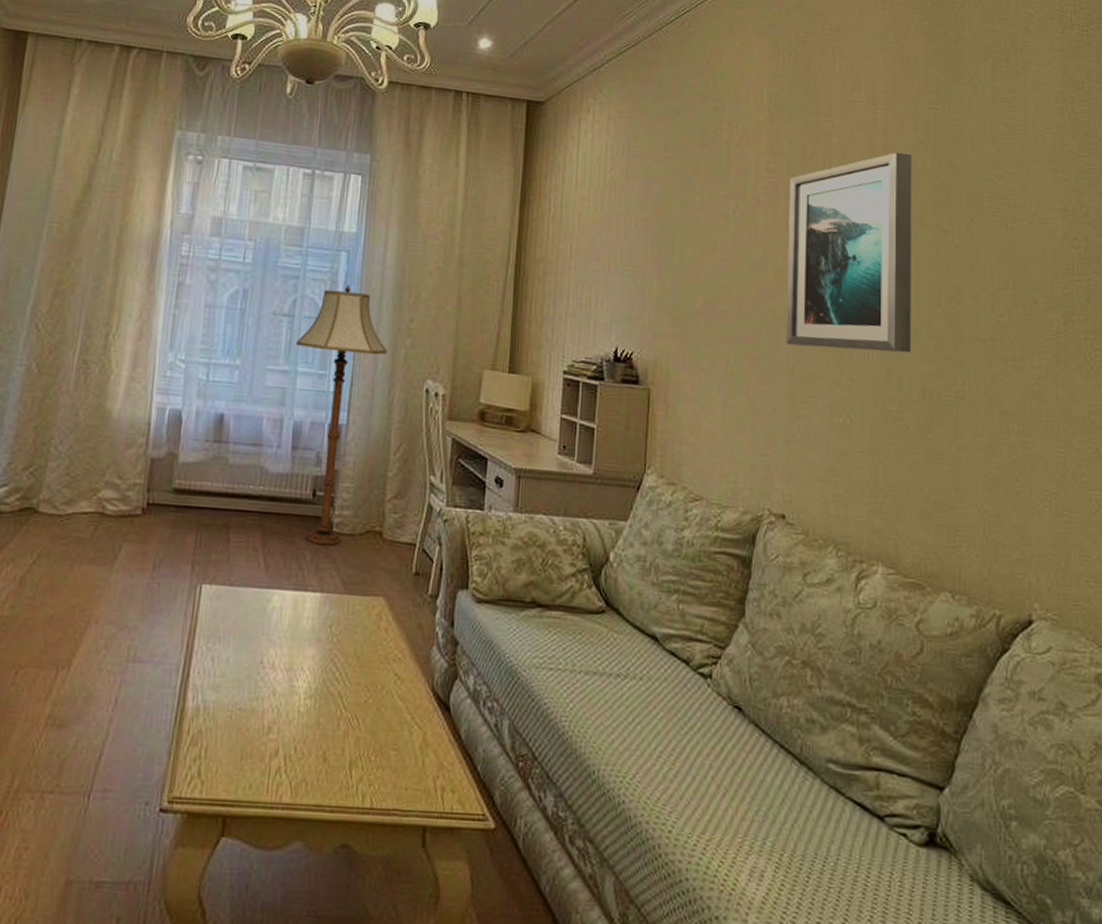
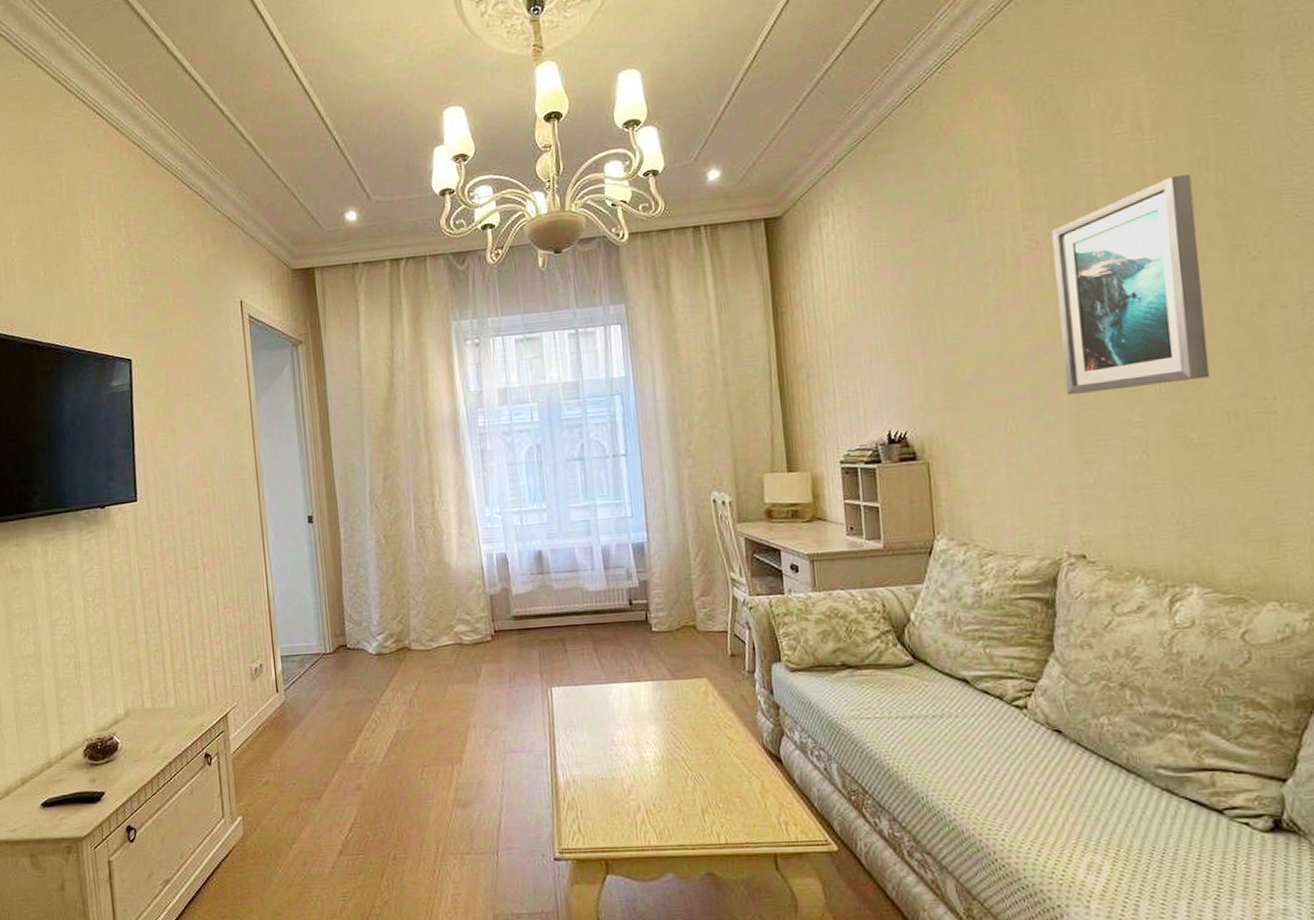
floor lamp: present [296,284,387,546] -> none [591,423,672,643]

